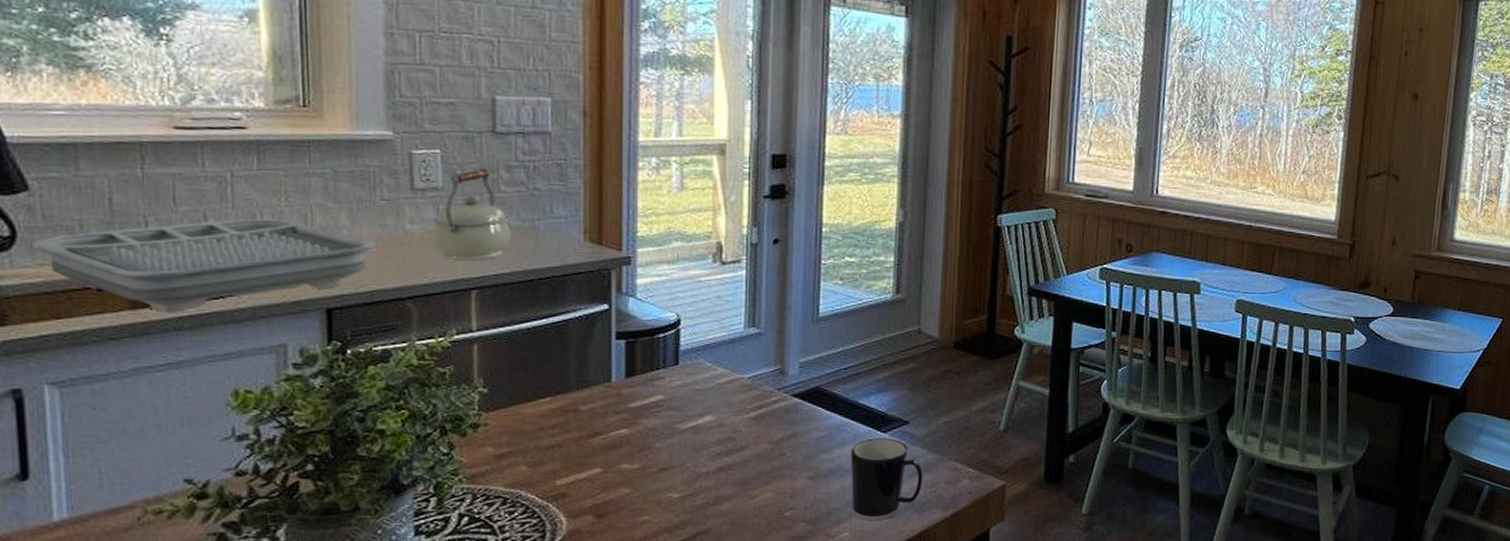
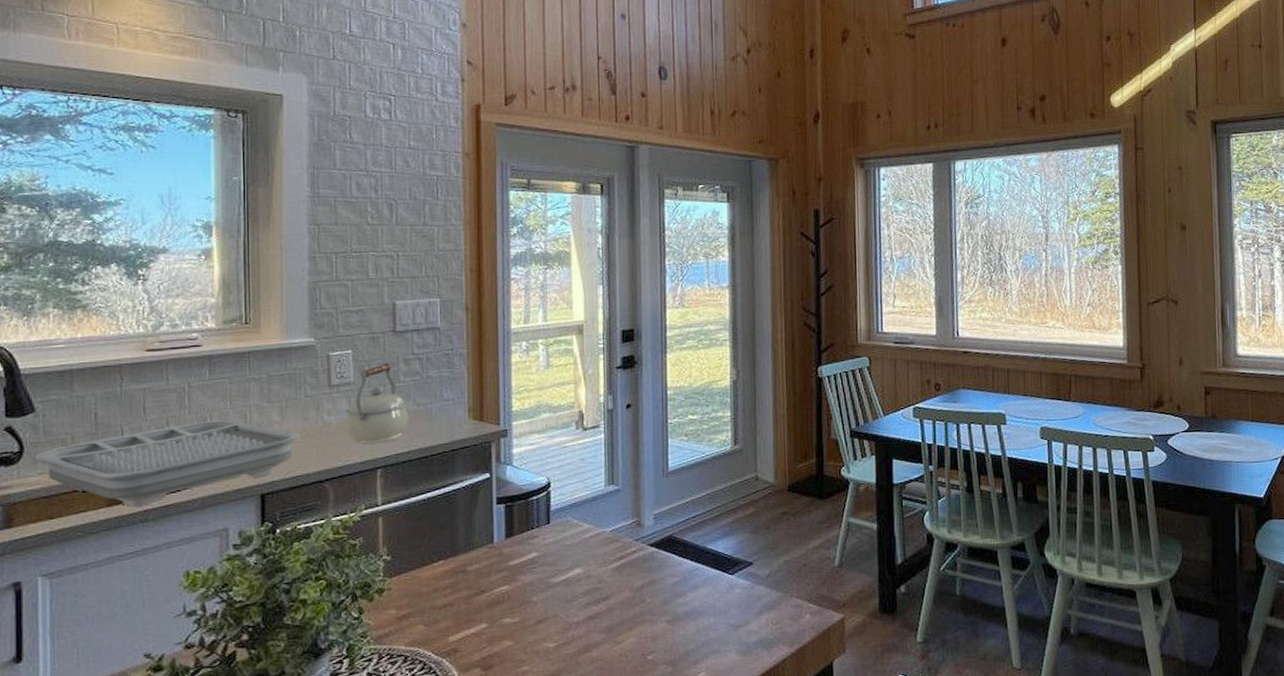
mug: present [850,438,923,522] -> none [702,579,769,661]

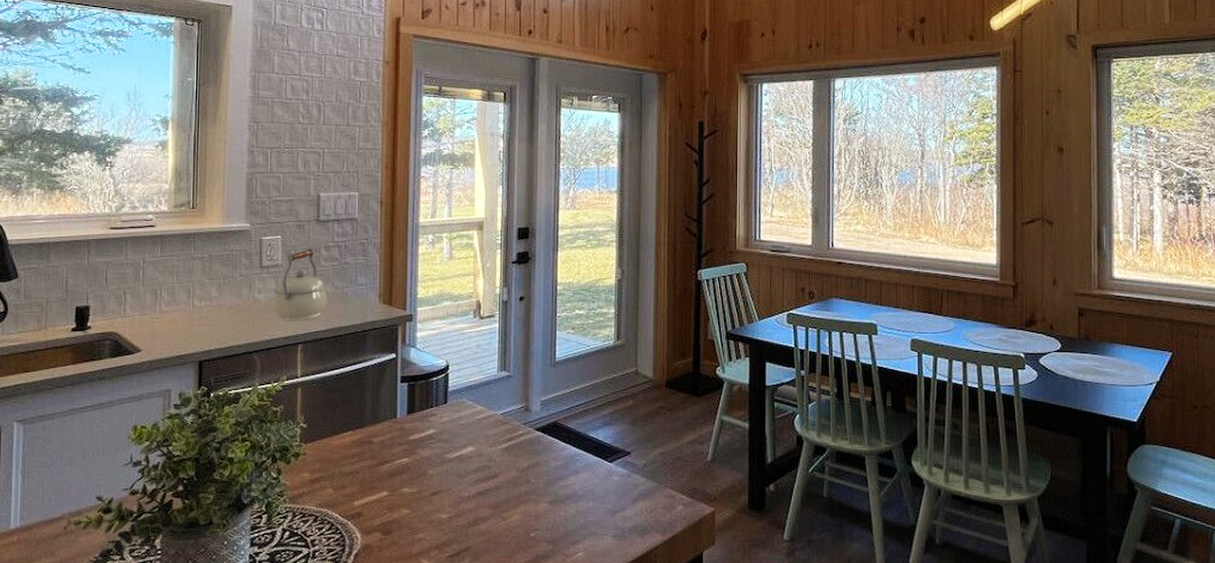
dish rack: present [33,419,302,508] -> none [15,292,236,367]

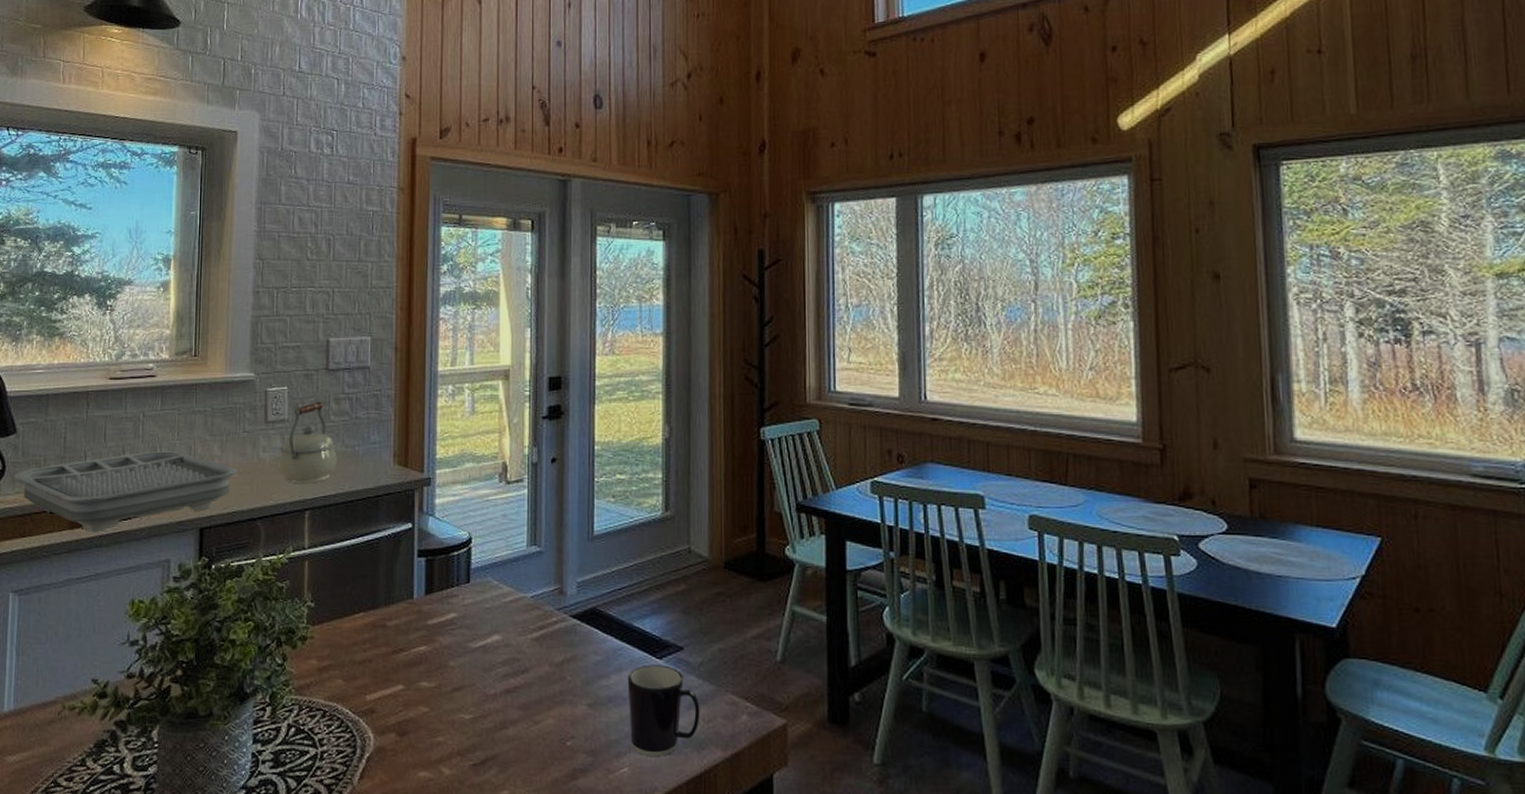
dish rack: none [15,292,236,367] -> present [13,450,239,532]
mug: none [583,467,644,543] -> present [627,664,700,758]

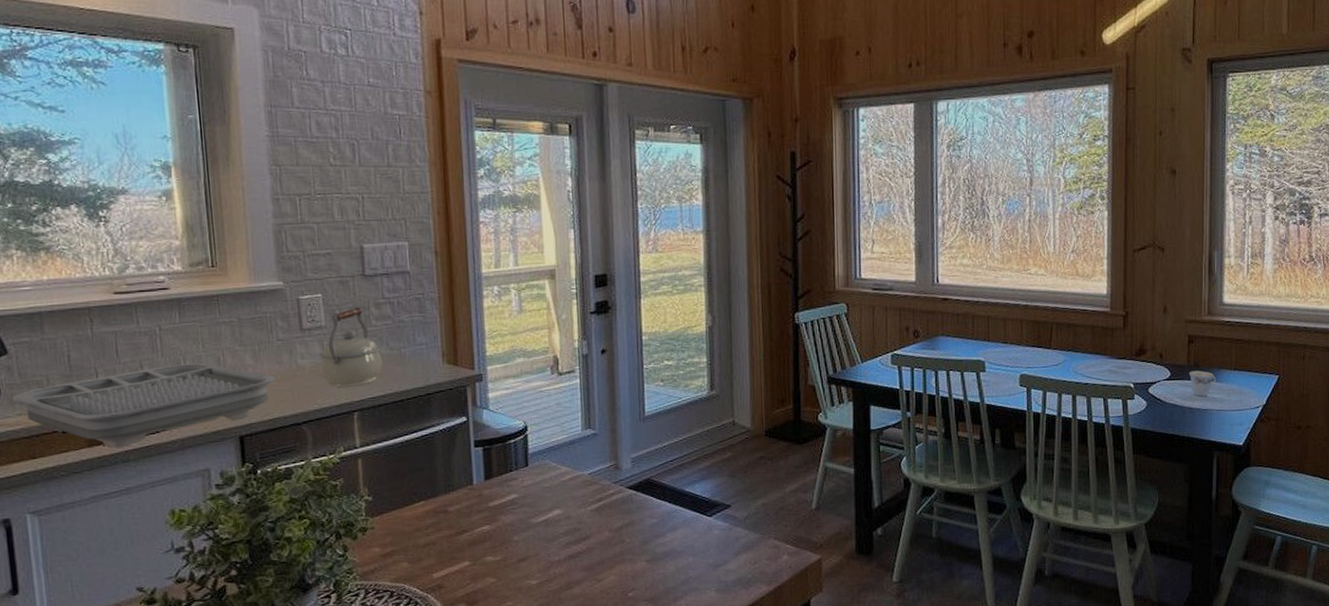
mug: present [627,664,700,758] -> none [681,521,747,598]
teacup: none [1253,524,1291,558] -> present [1189,370,1216,396]

